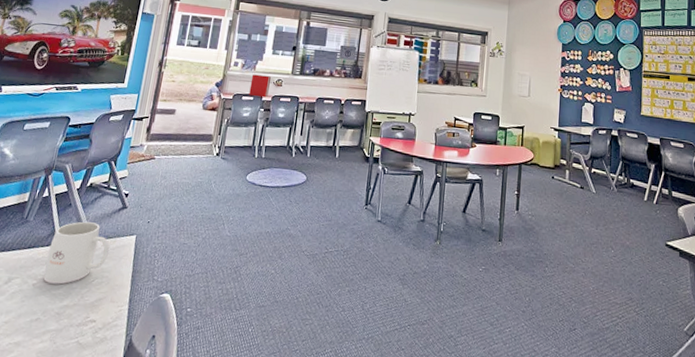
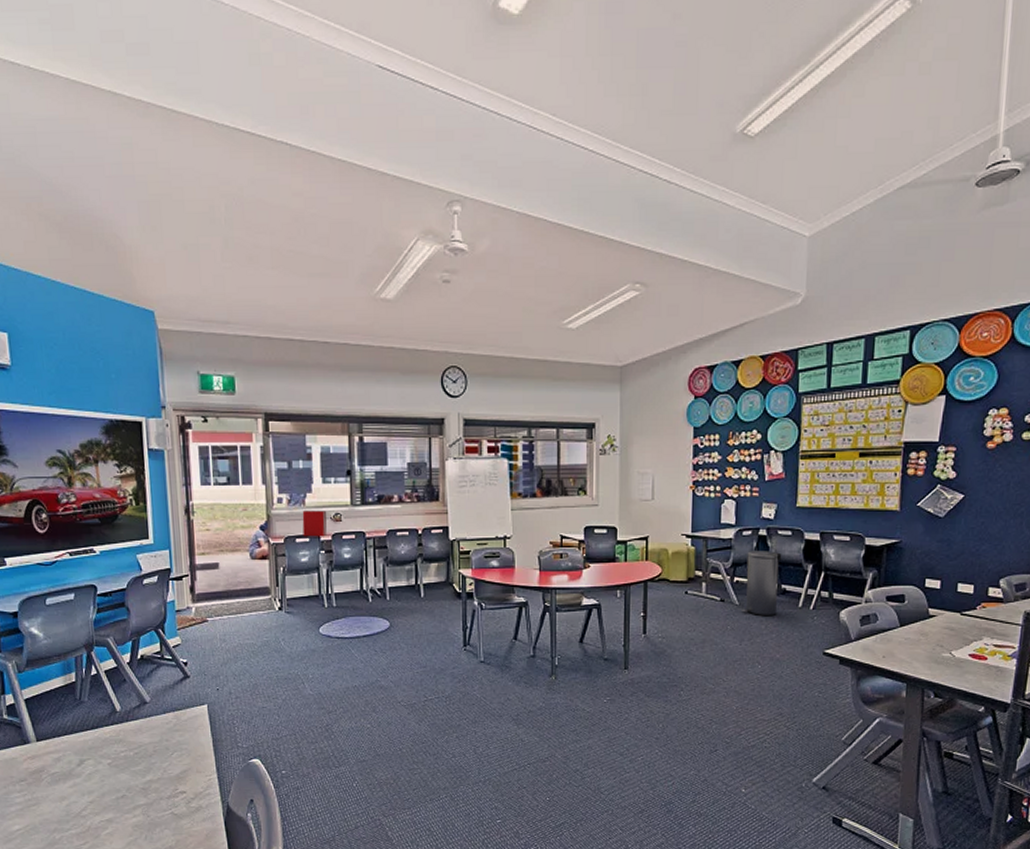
mug: present [43,221,110,285] -> none [114,696,182,761]
pedal bin: none [598,147,630,207] -> present [742,551,782,617]

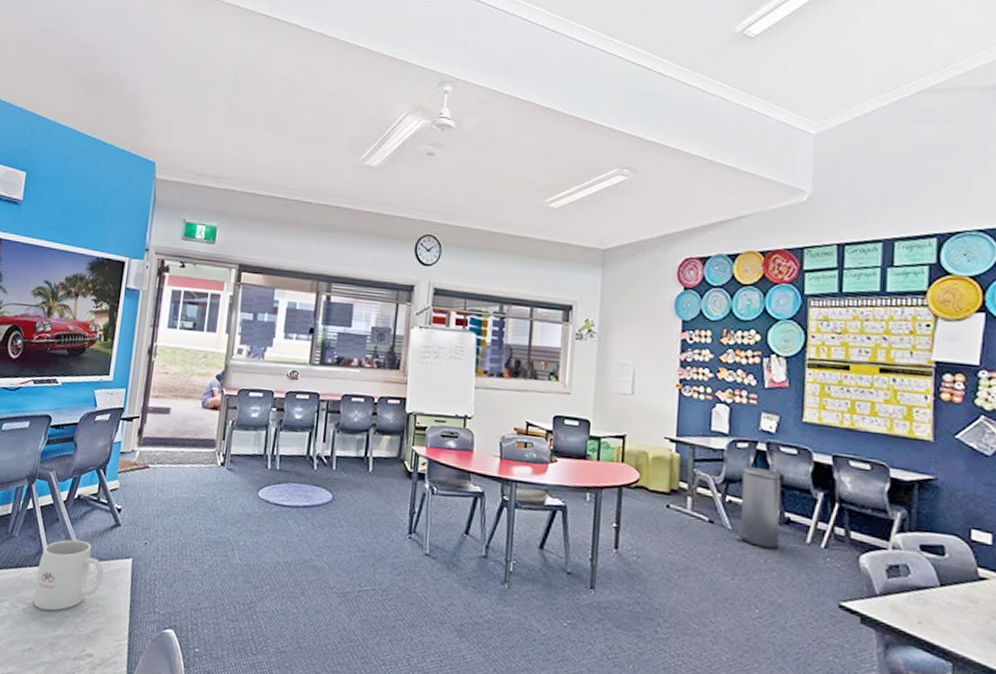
mug: none [114,696,182,761] -> present [33,539,104,611]
book: present [302,510,327,537] -> none [257,364,283,394]

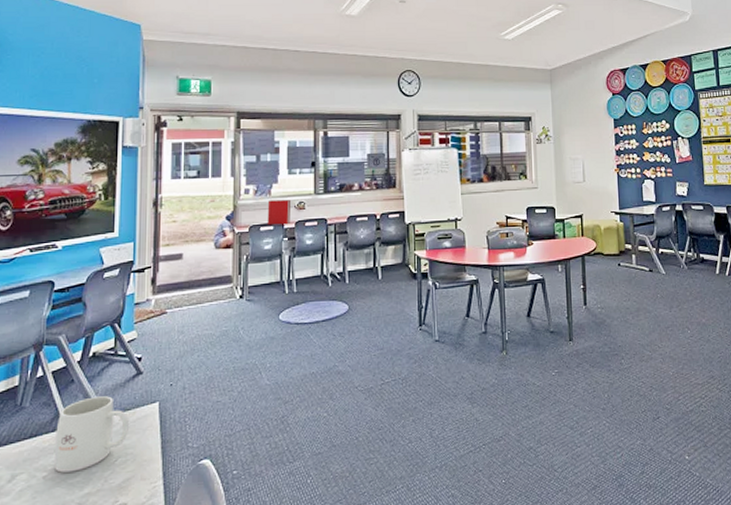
book: none [257,364,283,394] -> present [267,199,290,225]
pedal bin: present [735,467,785,550] -> none [668,224,699,284]

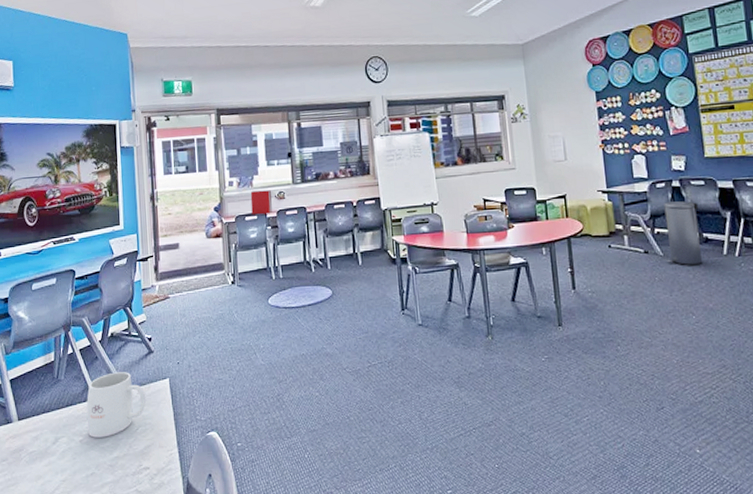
pedal bin: none [668,224,699,284] -> present [664,201,703,266]

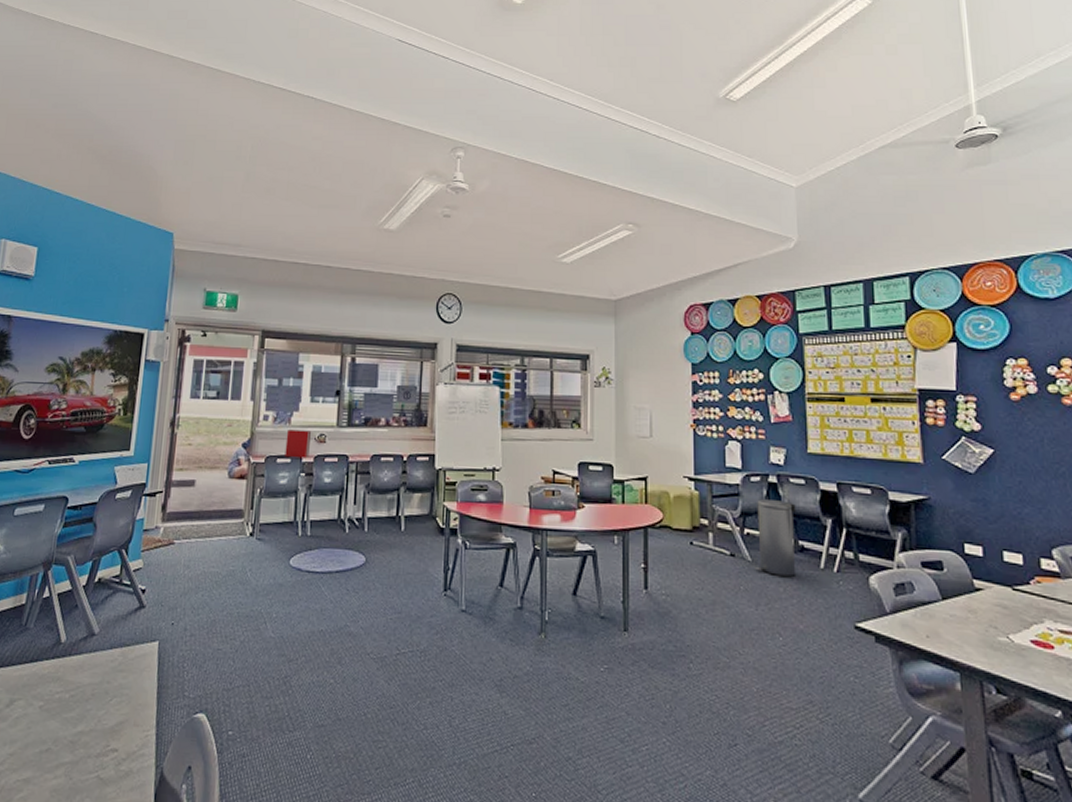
mug: present [86,372,146,438] -> none [51,626,128,706]

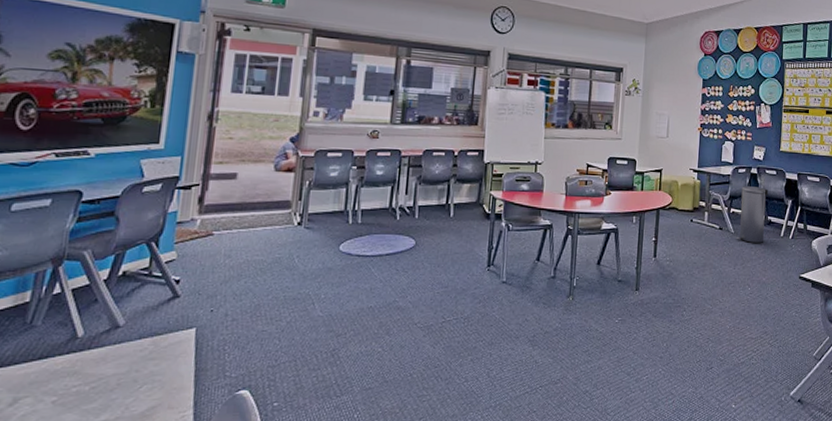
book: present [285,429,311,459] -> none [336,125,363,153]

